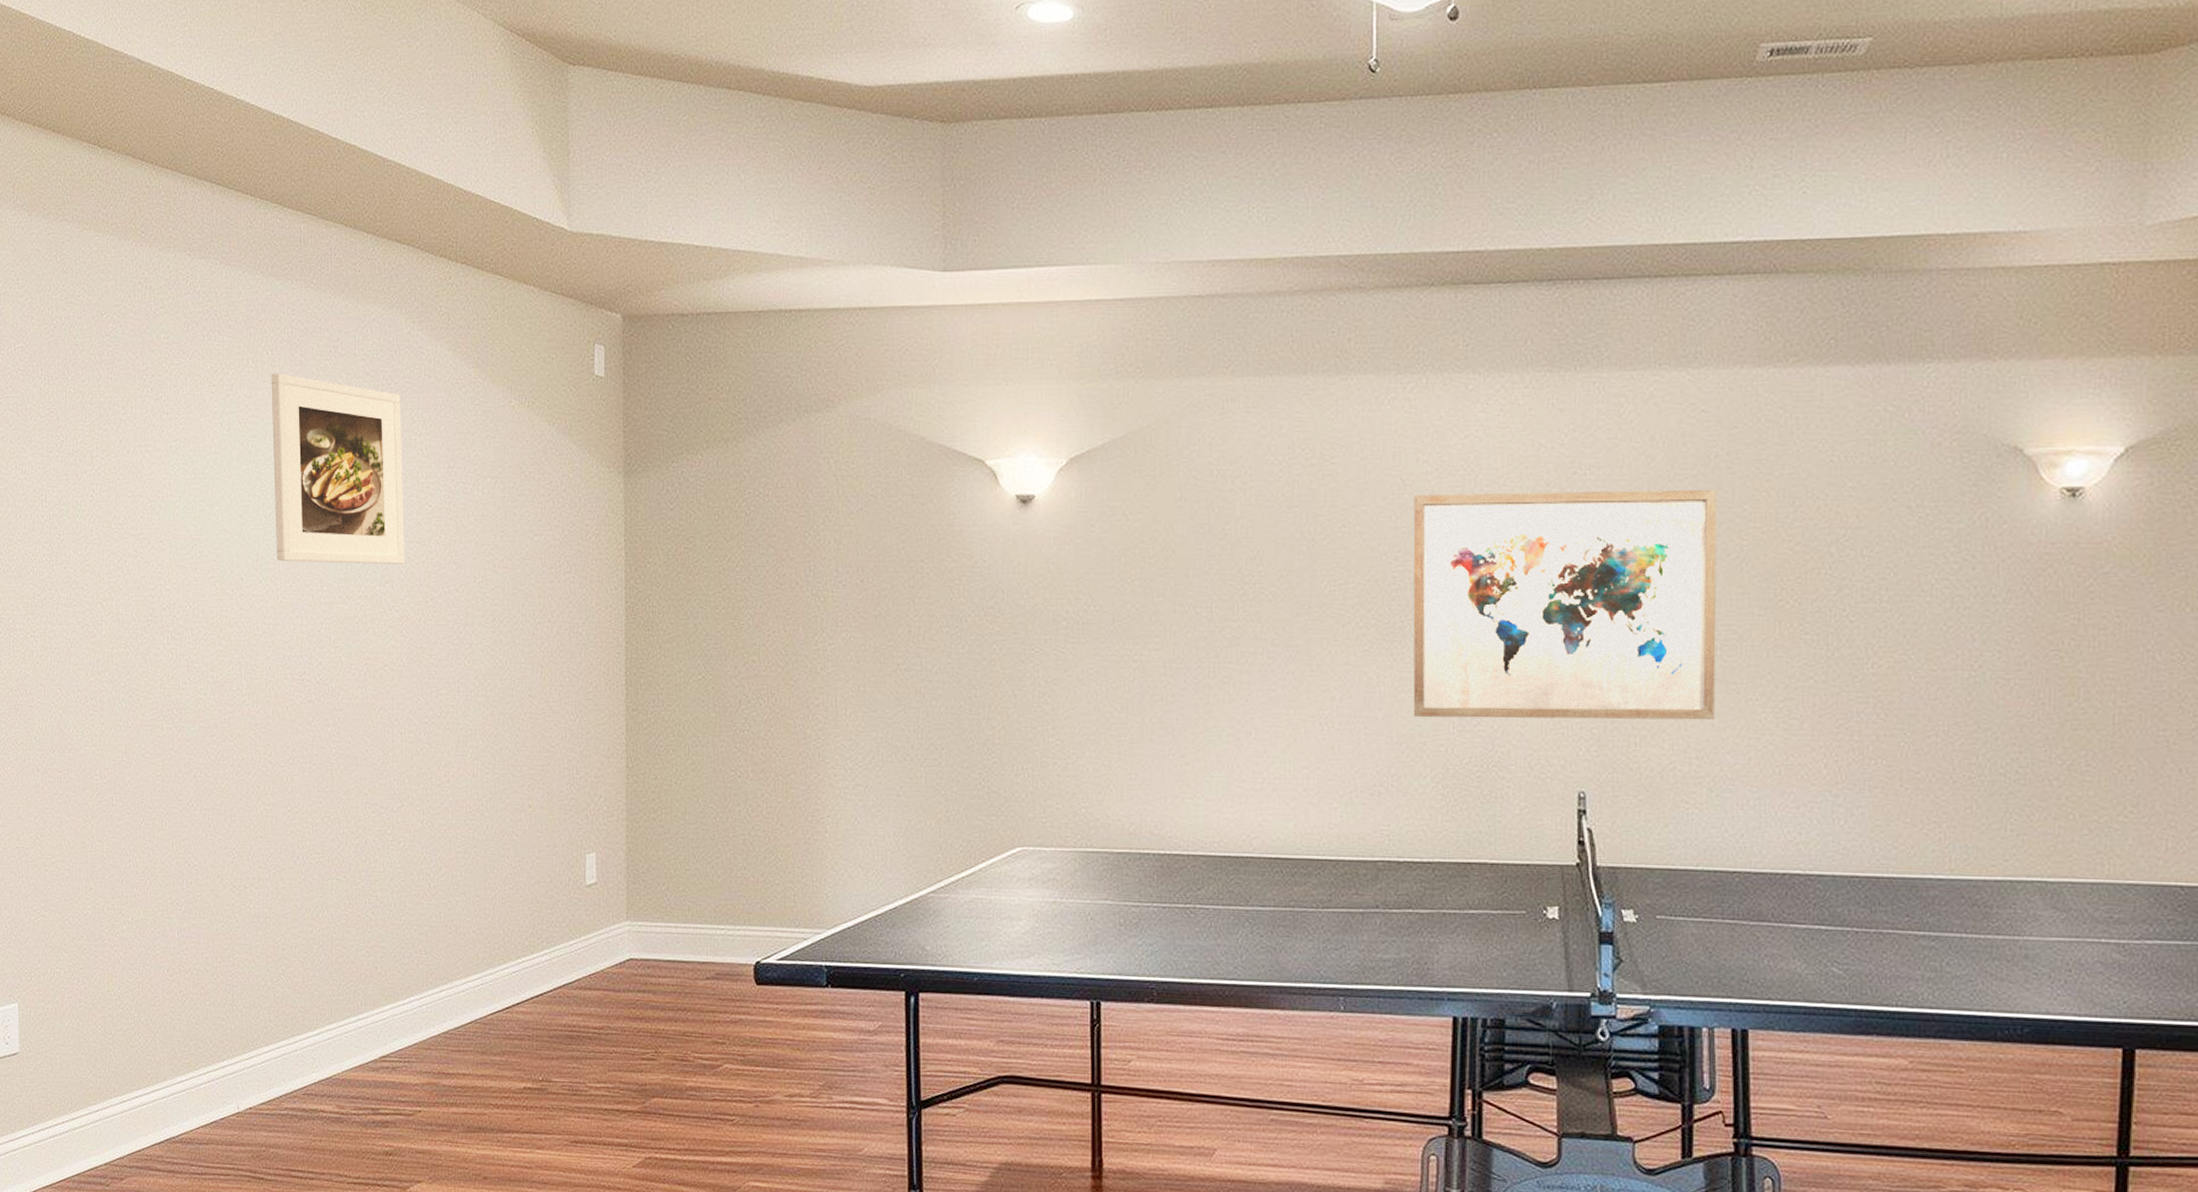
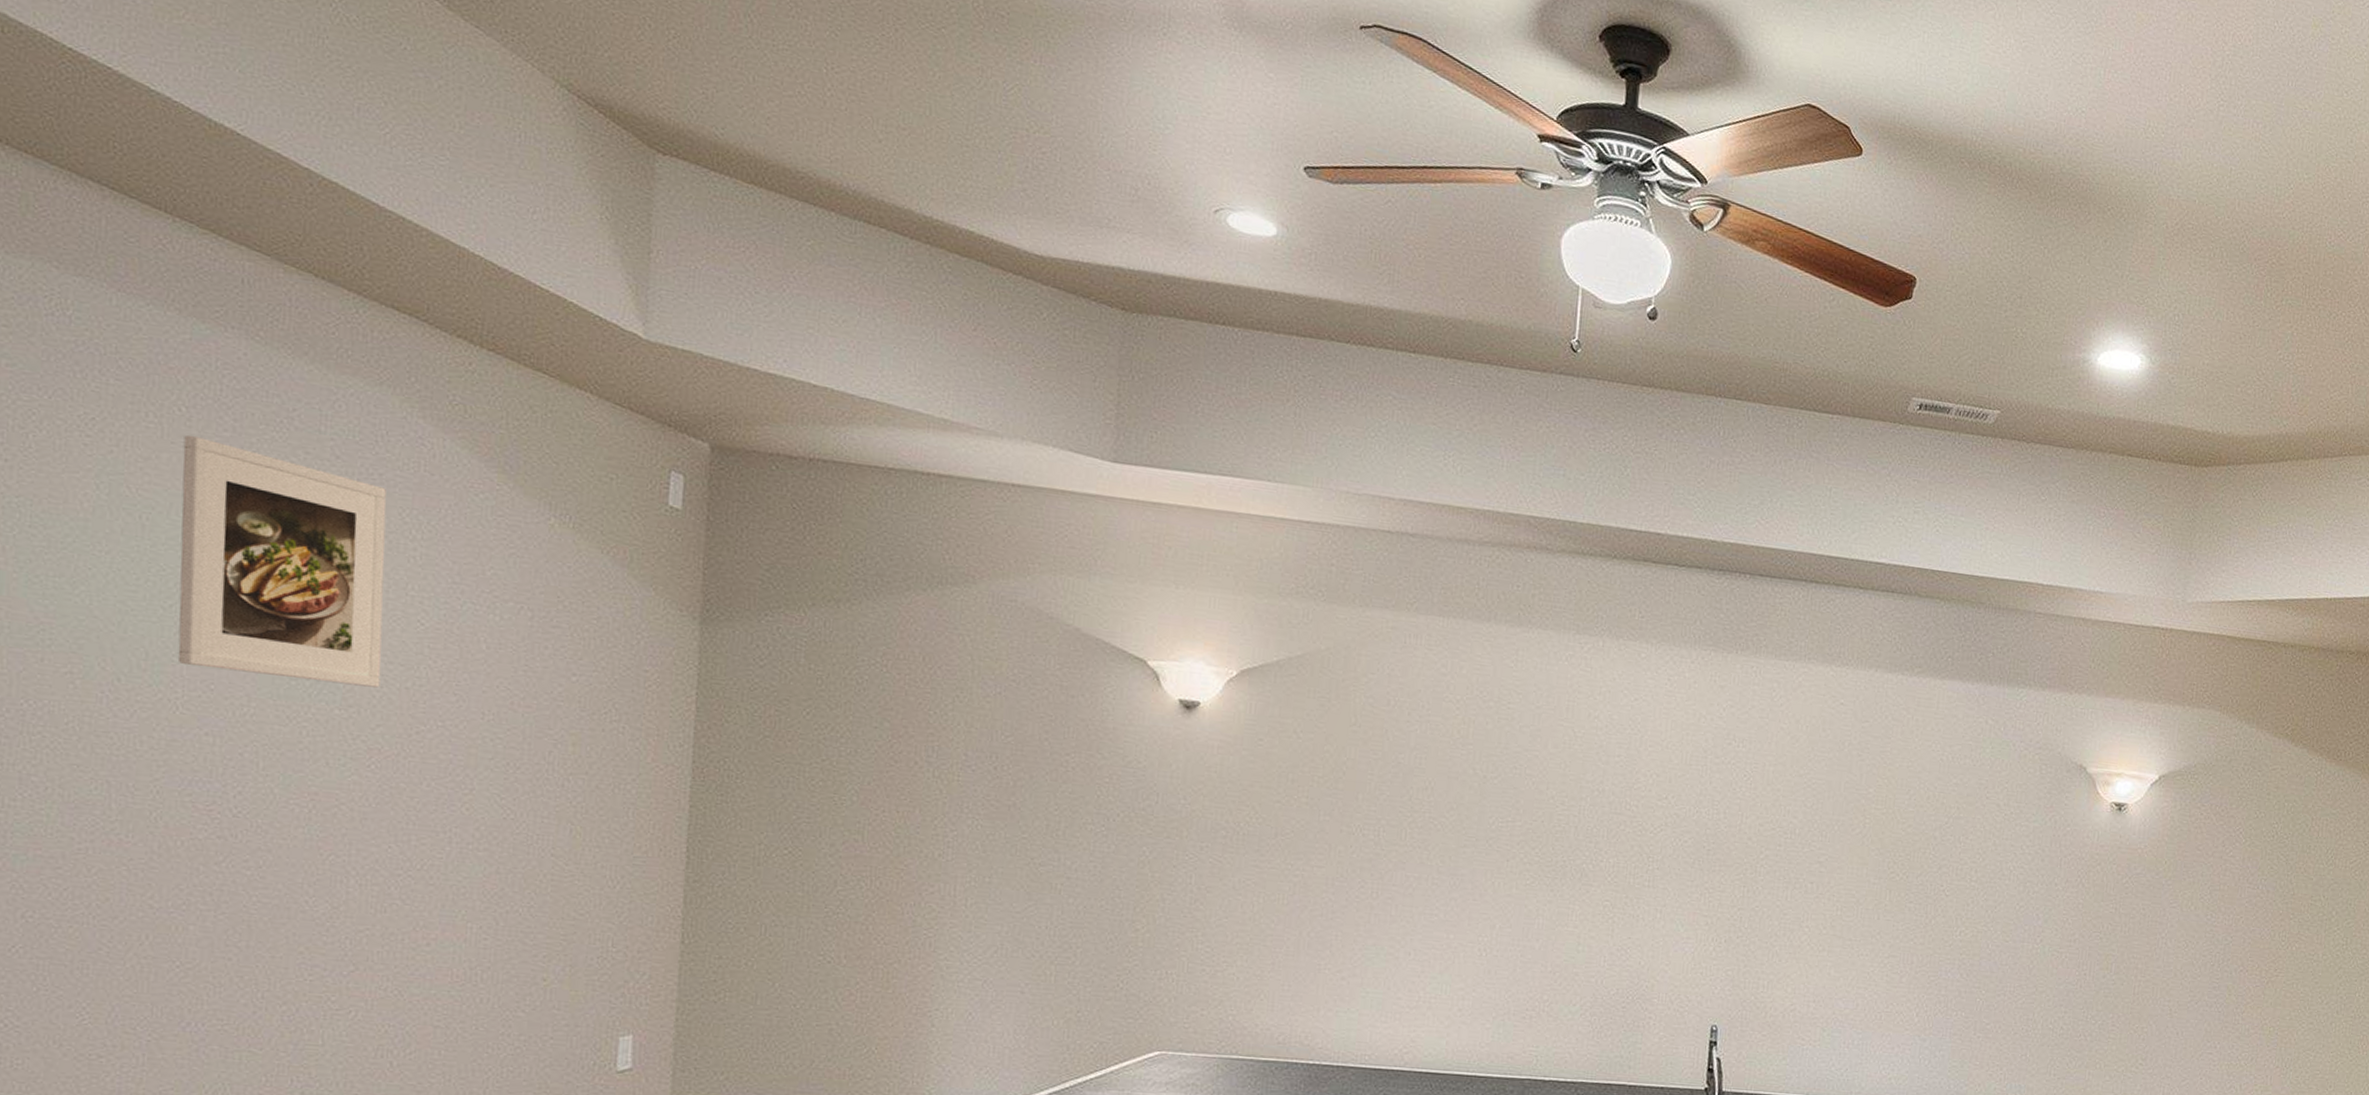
wall art: present [1413,489,1717,720] -> none [1568,747,1848,970]

